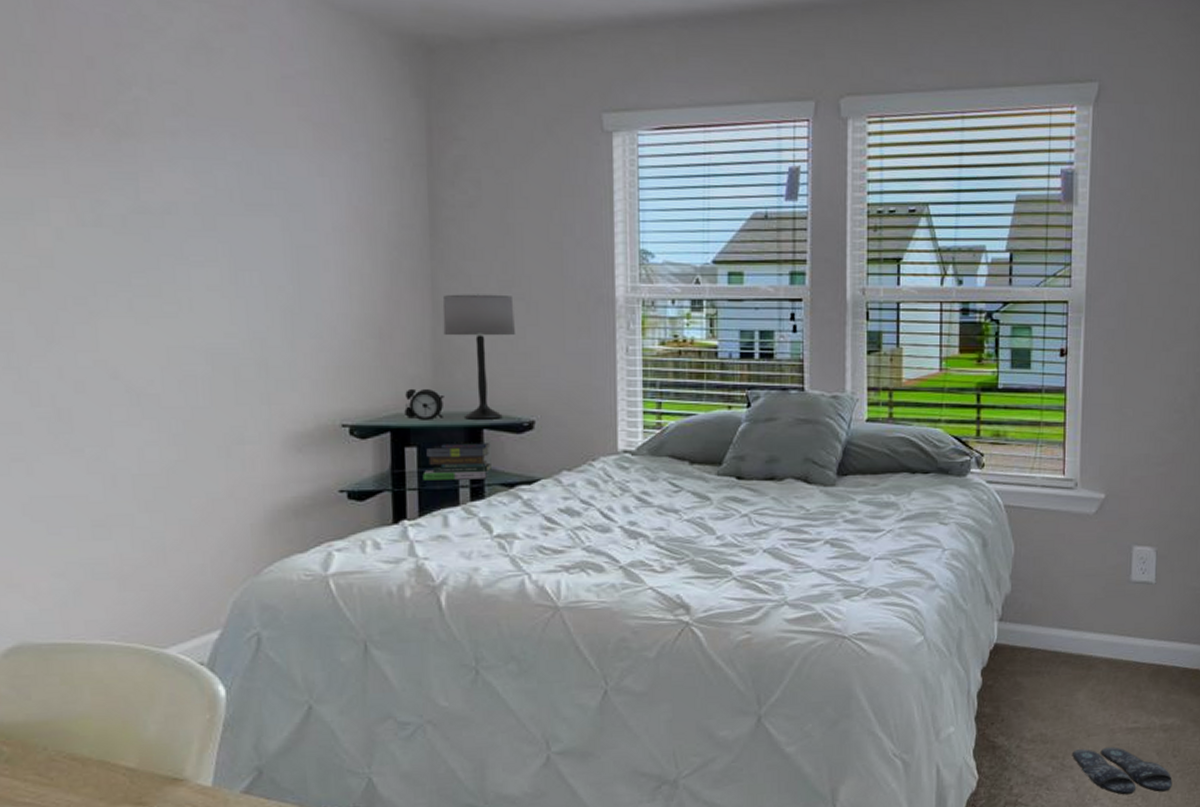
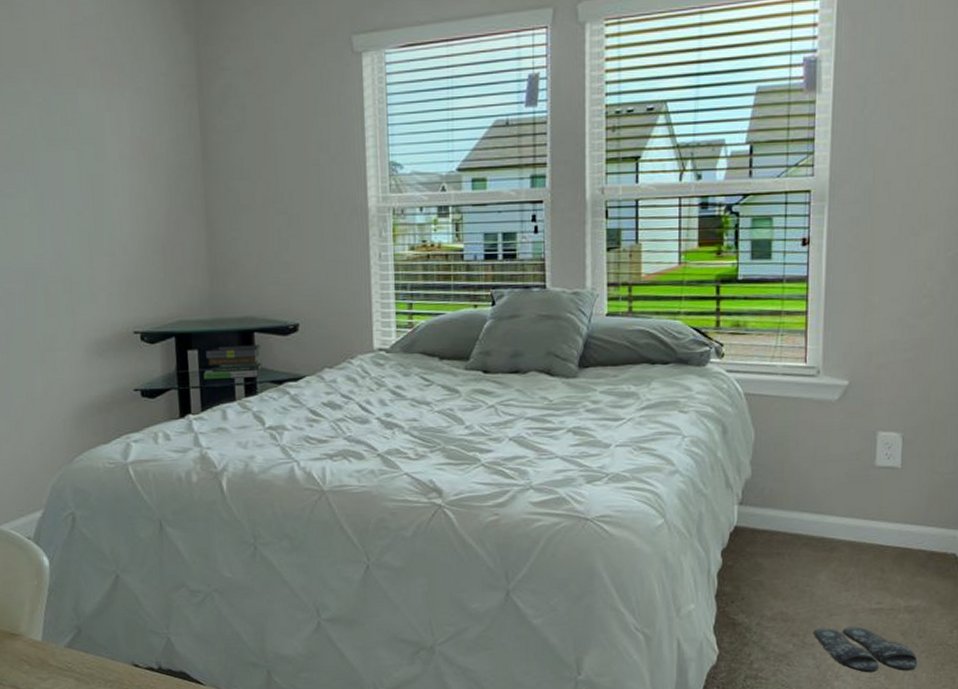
alarm clock: present [404,388,444,420] -> none [186,297,220,326]
table lamp: present [442,294,515,420] -> none [215,209,279,324]

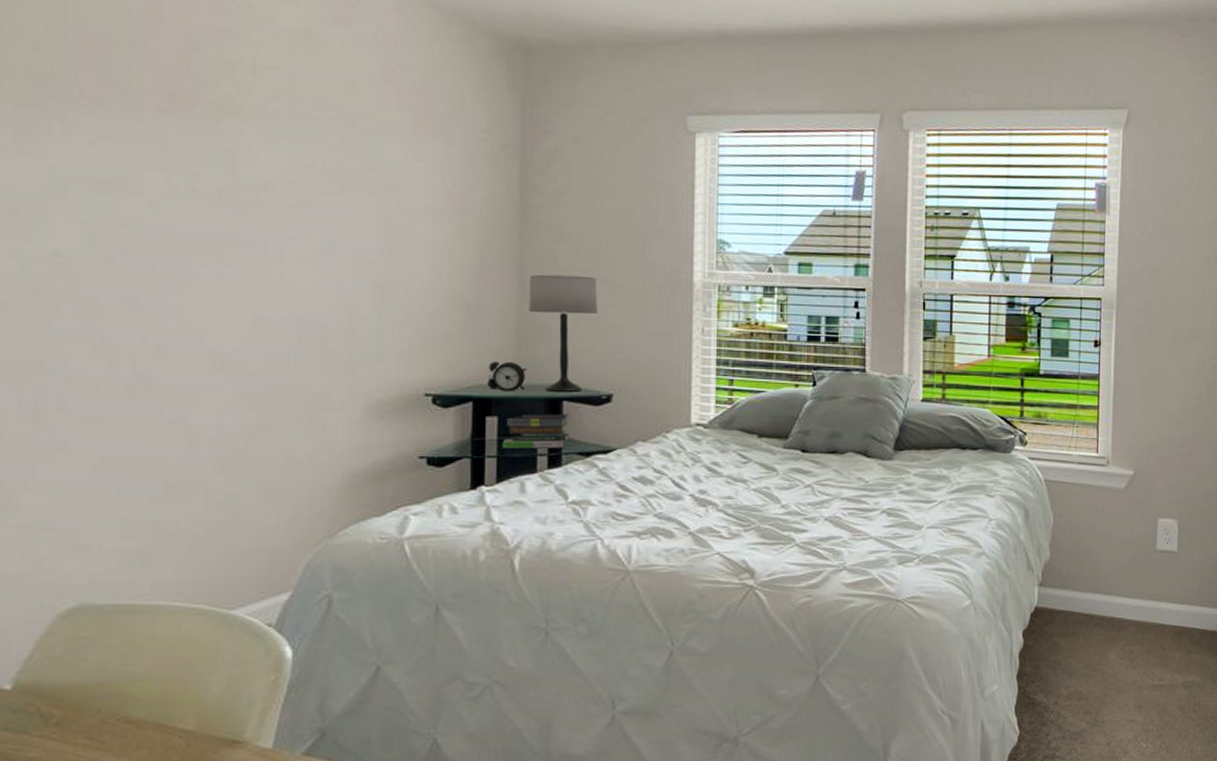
alarm clock: none [186,297,220,326] -> present [487,361,527,391]
table lamp: none [215,209,279,324] -> present [528,274,597,392]
slippers: present [814,626,918,672] -> none [1105,703,1193,747]

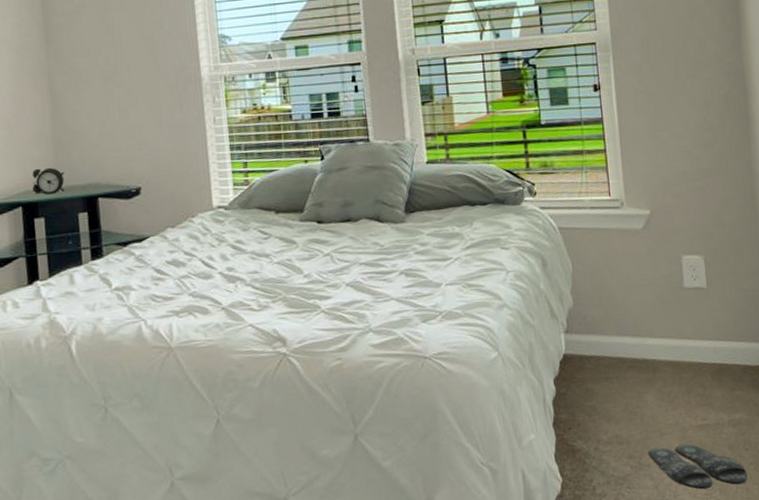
books: present [502,414,570,448] -> none [50,209,107,246]
table lamp: present [528,274,597,392] -> none [58,83,120,191]
slippers: none [1105,703,1193,747] -> present [648,444,748,489]

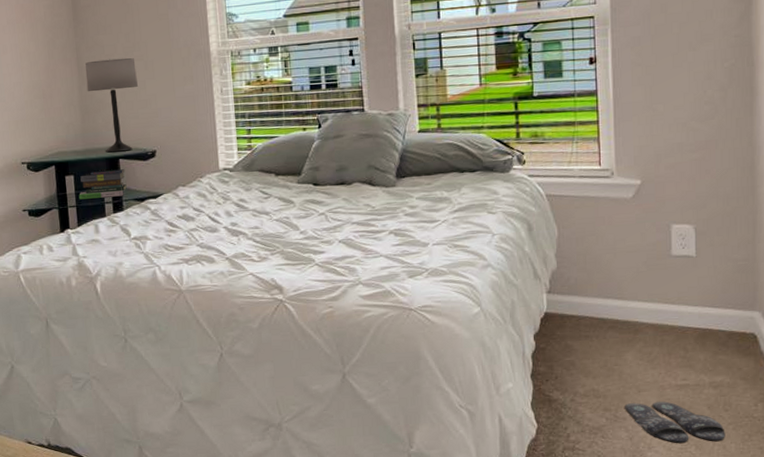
alarm clock: present [32,168,65,195] -> none [63,132,91,155]
books: none [50,209,107,246] -> present [78,169,127,200]
table lamp: none [58,83,120,191] -> present [85,57,138,153]

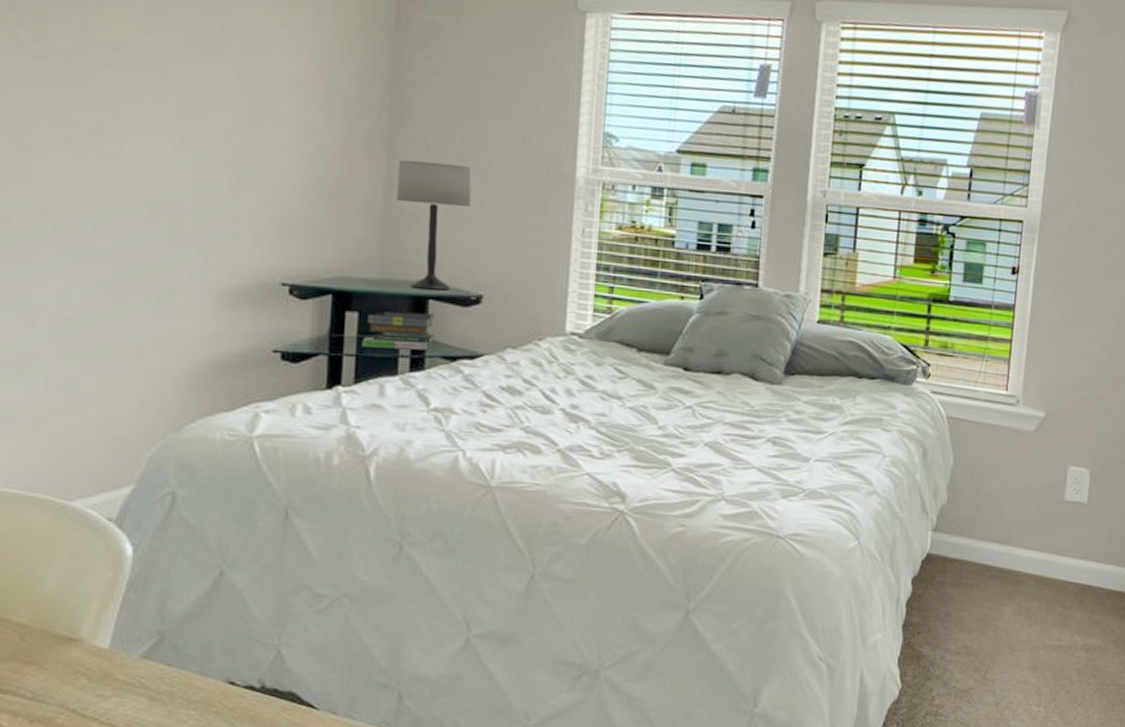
slippers: present [625,401,725,443] -> none [995,663,1090,711]

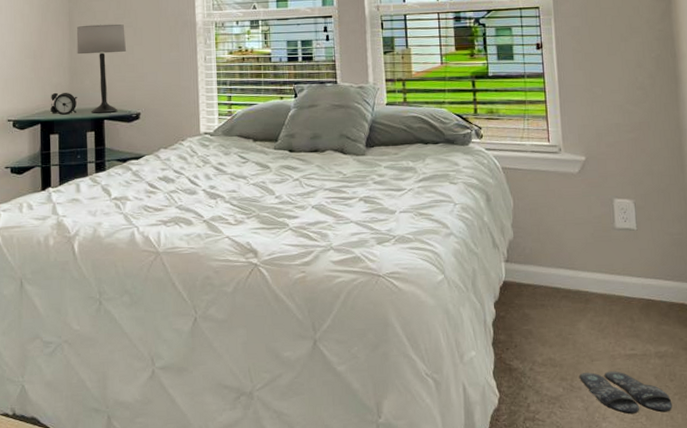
alarm clock: none [348,251,391,286] -> present [50,92,77,115]
books: present [361,311,435,350] -> none [62,130,110,159]
slippers: none [995,663,1090,711] -> present [579,371,672,413]

